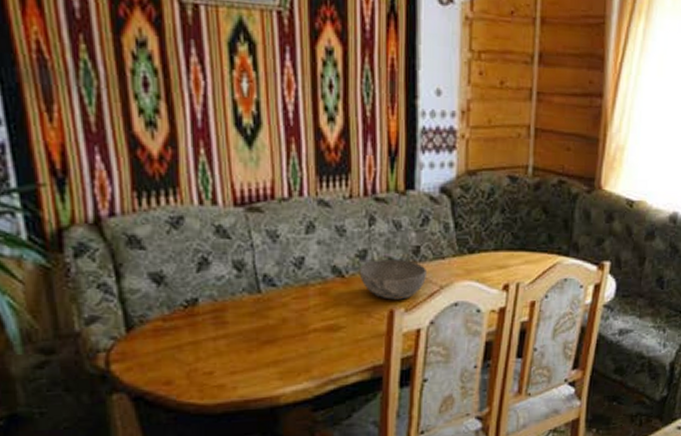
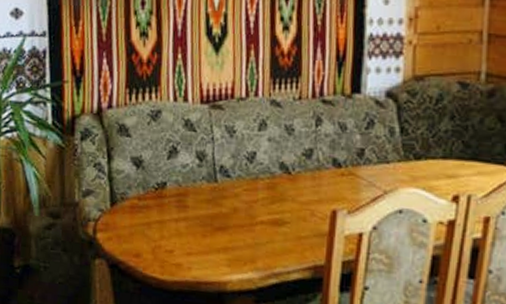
bowl: present [359,258,426,300] -> none [304,159,370,201]

